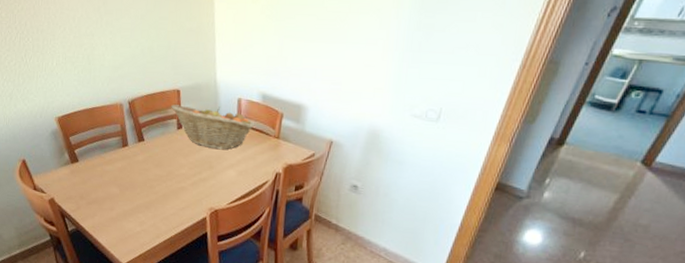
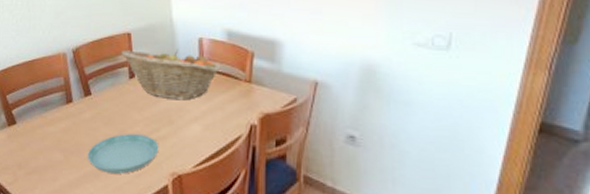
saucer: none [139,175,200,207] -> present [87,134,159,174]

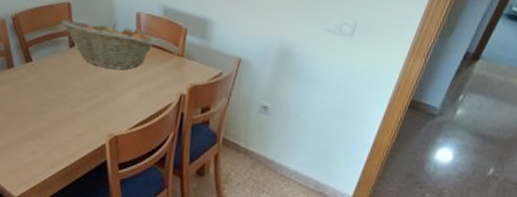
saucer: present [87,134,159,174] -> none [30,98,98,134]

